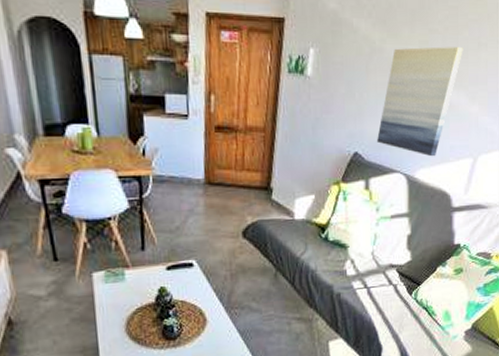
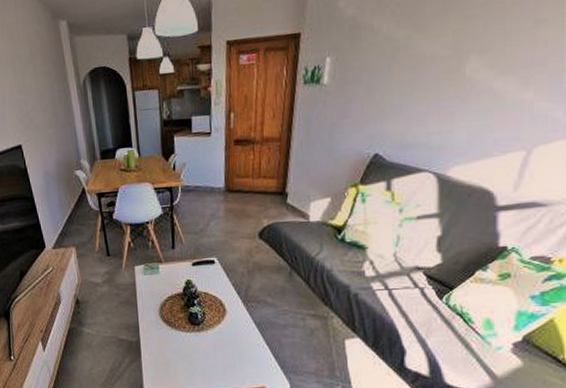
wall art: present [377,47,464,157] -> none [401,28,513,153]

